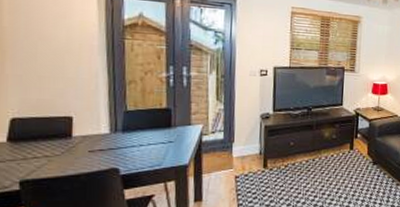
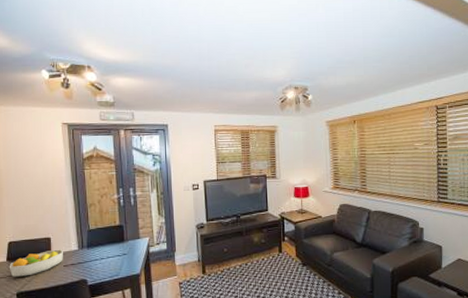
fruit bowl: none [10,131,89,161] -> present [9,249,63,277]

